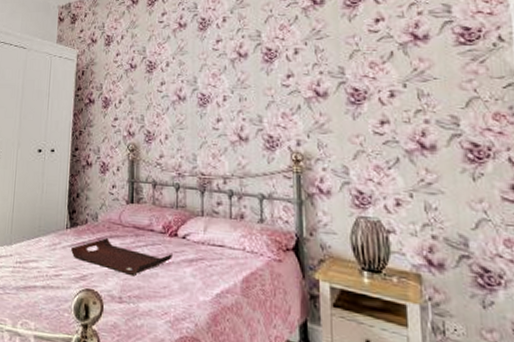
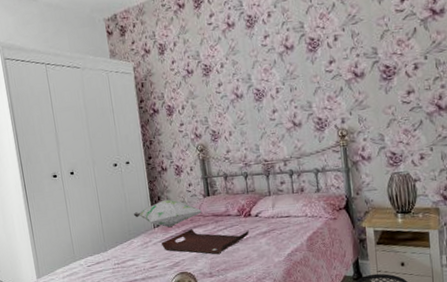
decorative pillow: none [47,198,122,231] -> present [133,199,202,227]

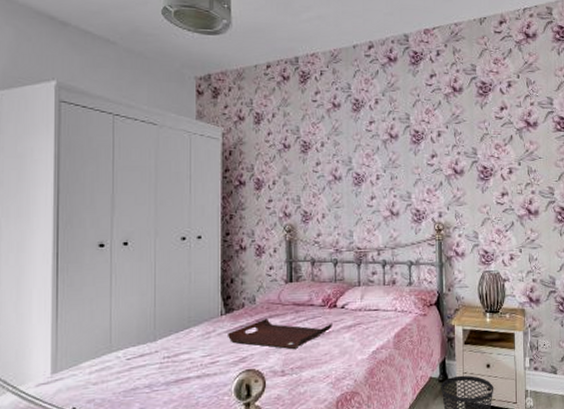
decorative pillow: present [133,199,202,227] -> none [197,283,281,315]

